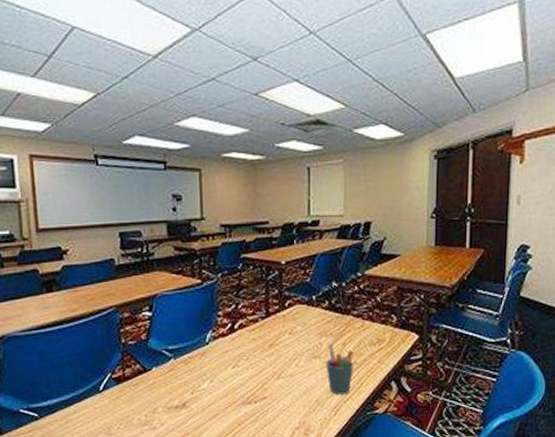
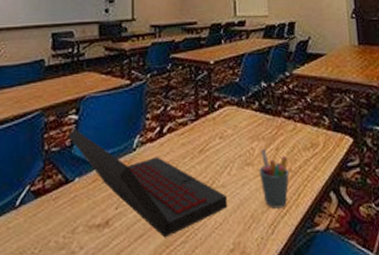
laptop: none [143,324,295,418] -> present [68,128,228,238]

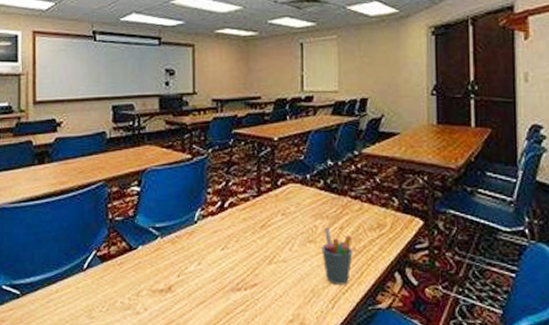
laptop: present [68,128,228,238] -> none [131,200,289,306]

